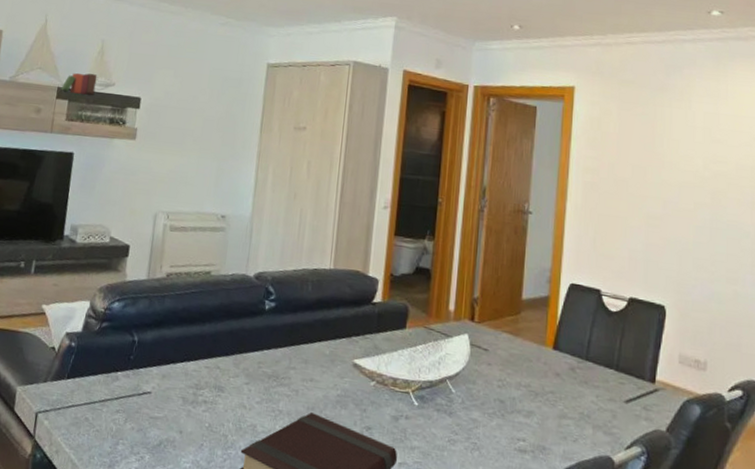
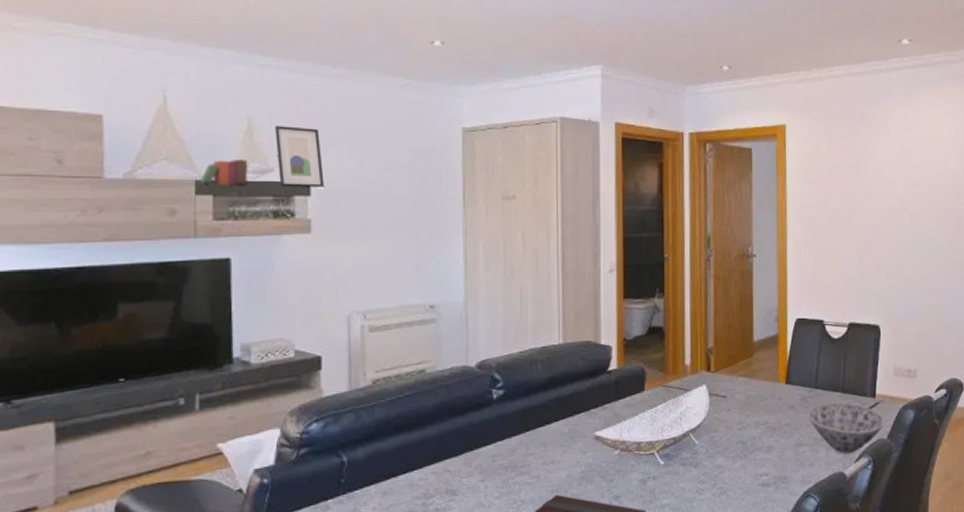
picture frame: none [118,49,153,103] -> present [274,126,324,187]
bowl: none [575,377,665,439] -> present [807,402,885,454]

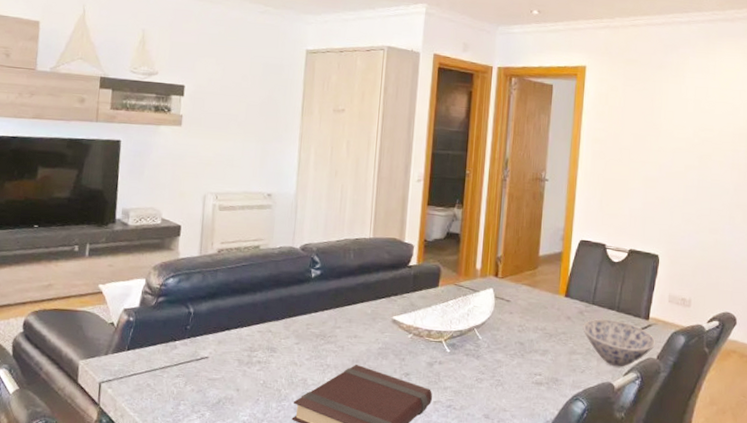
books: present [200,160,248,187] -> none [103,63,140,85]
picture frame: present [274,126,324,187] -> none [161,38,195,90]

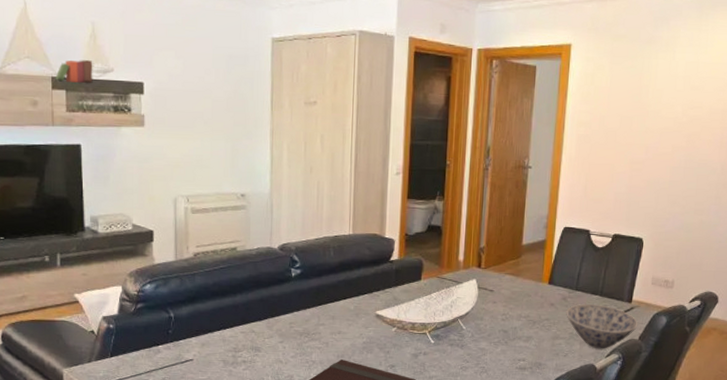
books: none [103,63,140,85] -> present [55,60,93,84]

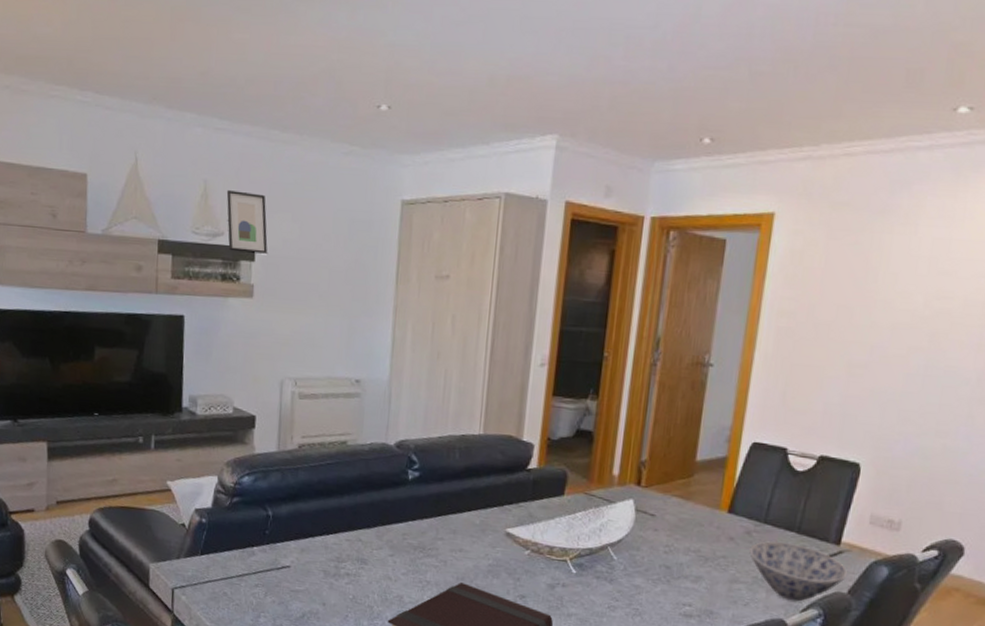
books: present [55,60,93,84] -> none [162,222,203,249]
picture frame: none [113,31,155,87] -> present [226,190,268,254]

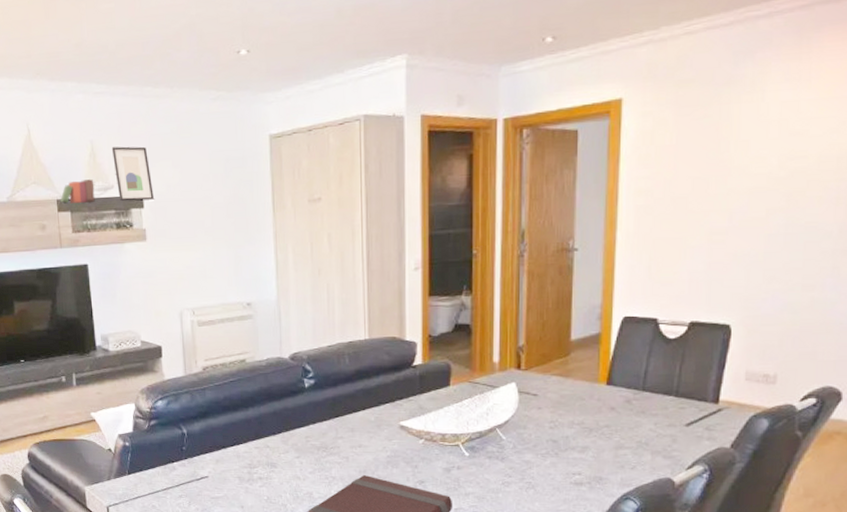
books: none [162,222,203,249] -> present [60,179,95,204]
bowl: present [749,541,848,602] -> none [631,406,729,460]

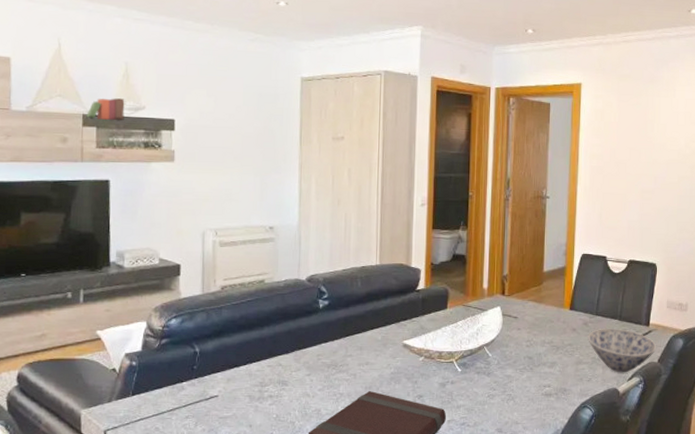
picture frame: present [111,146,154,202] -> none [146,71,186,124]
bowl: none [631,406,729,460] -> present [588,328,657,373]

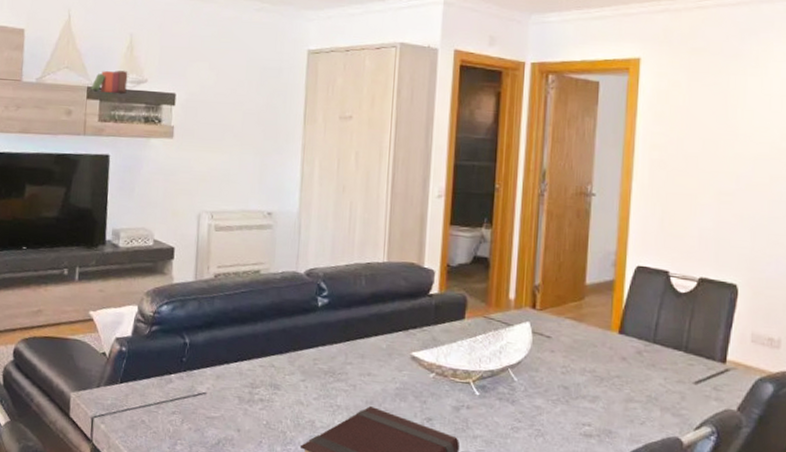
bowl: present [588,328,657,373] -> none [642,360,736,420]

